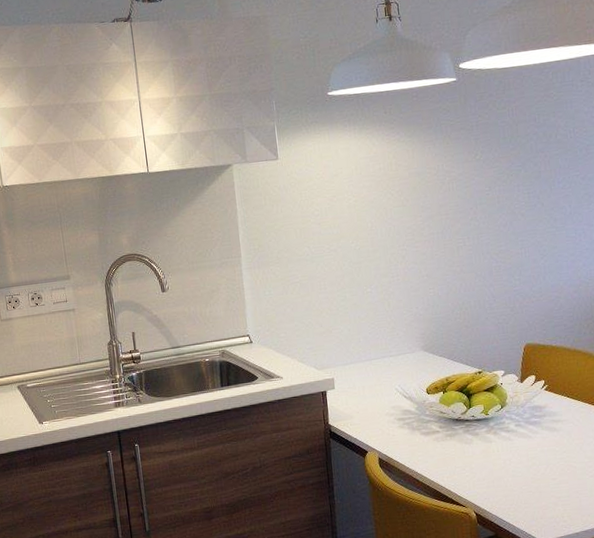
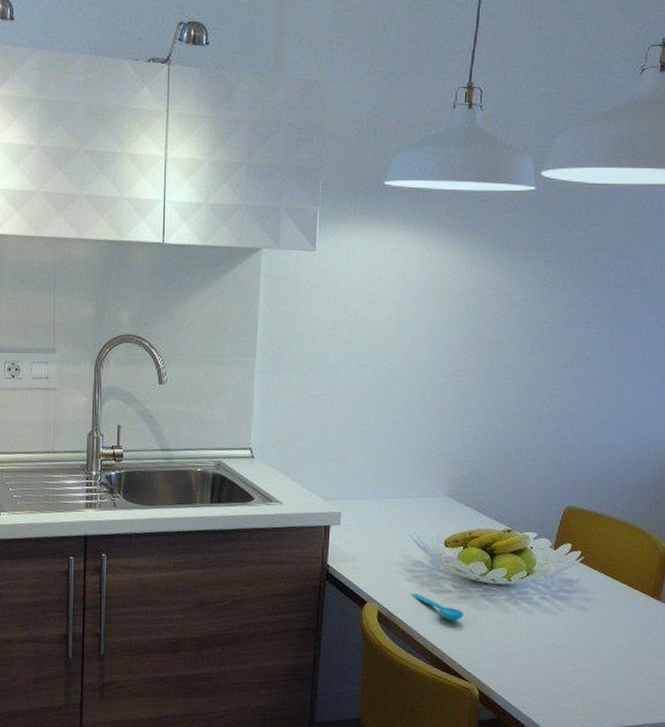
spoon: none [404,438,453,457] -> present [410,593,465,621]

